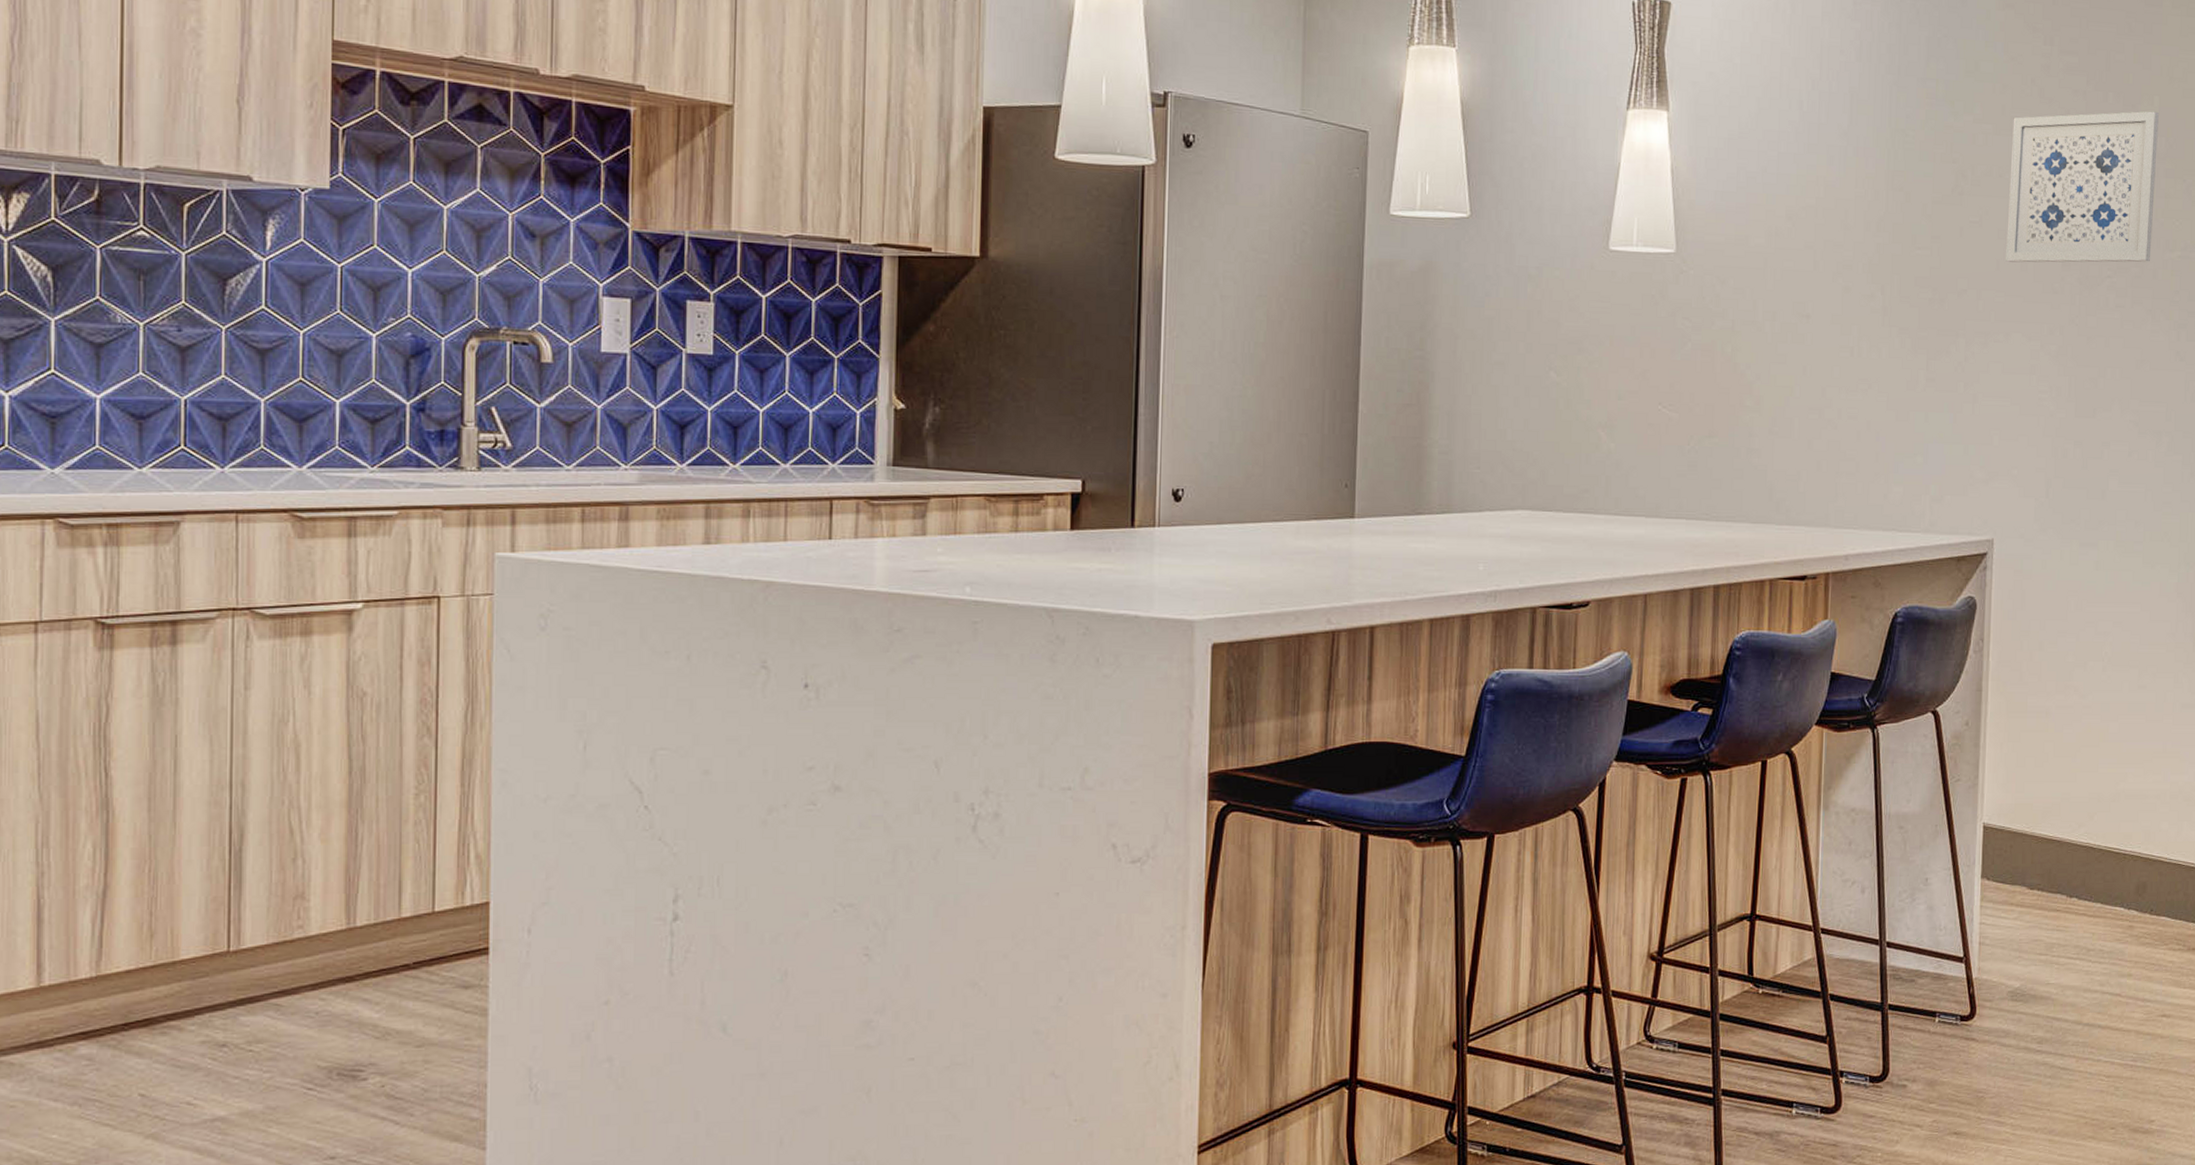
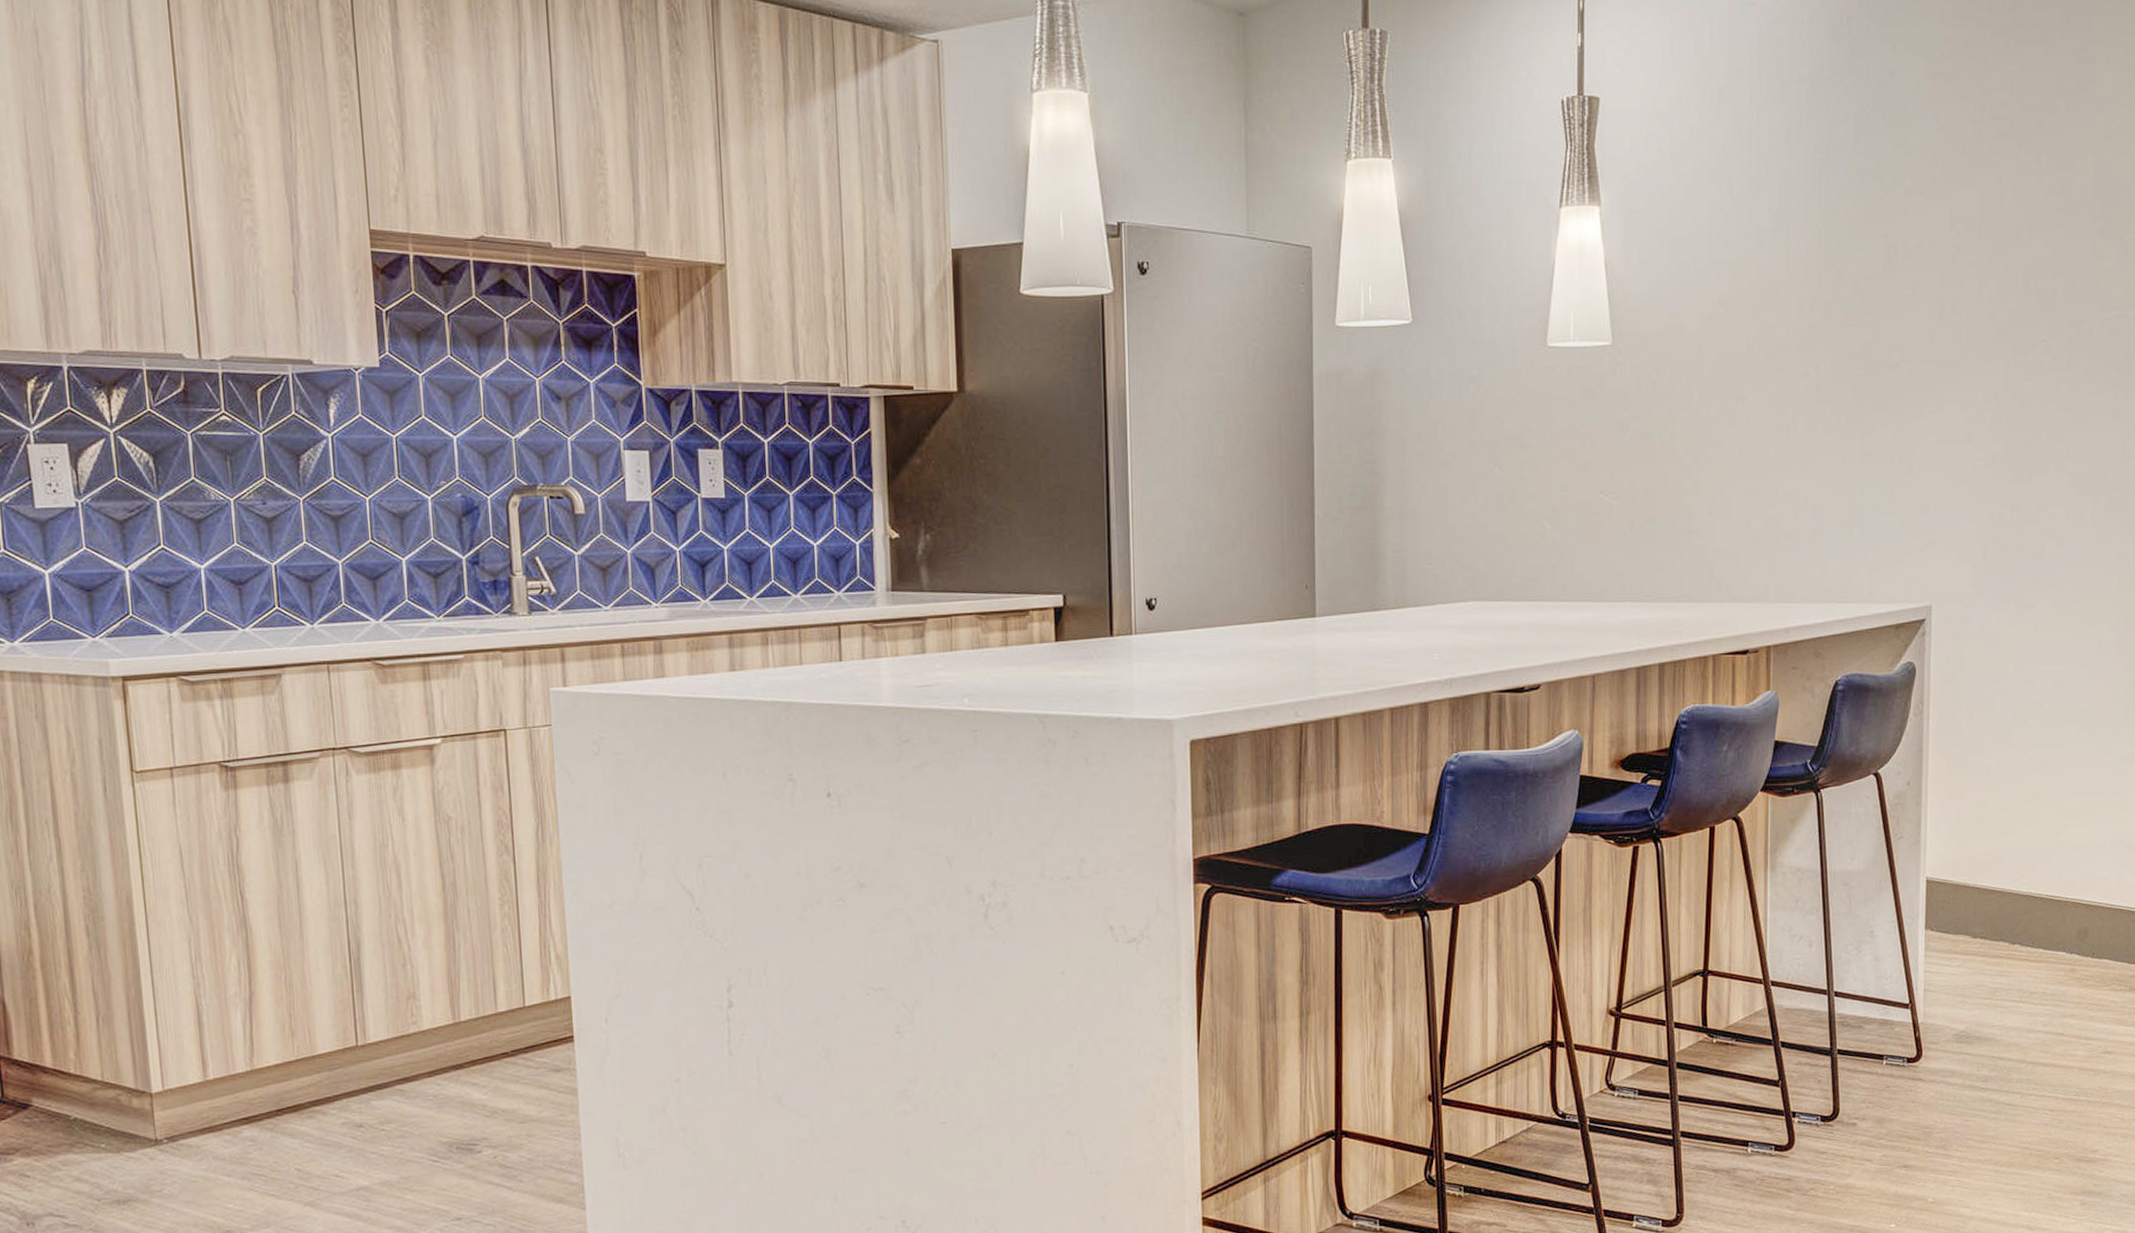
wall art: present [2006,111,2159,263] -> none [1939,171,2093,332]

